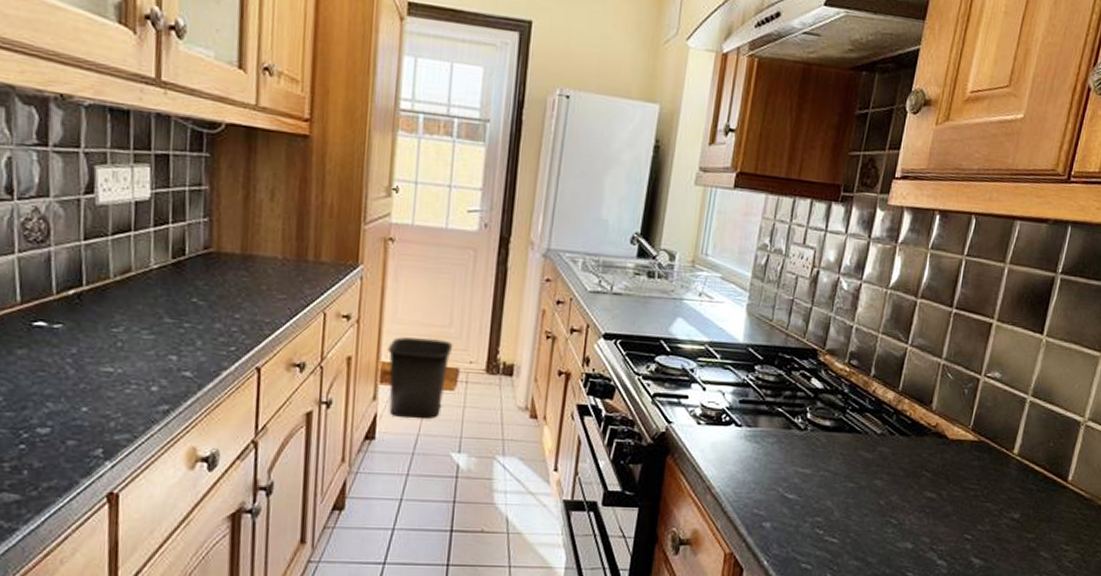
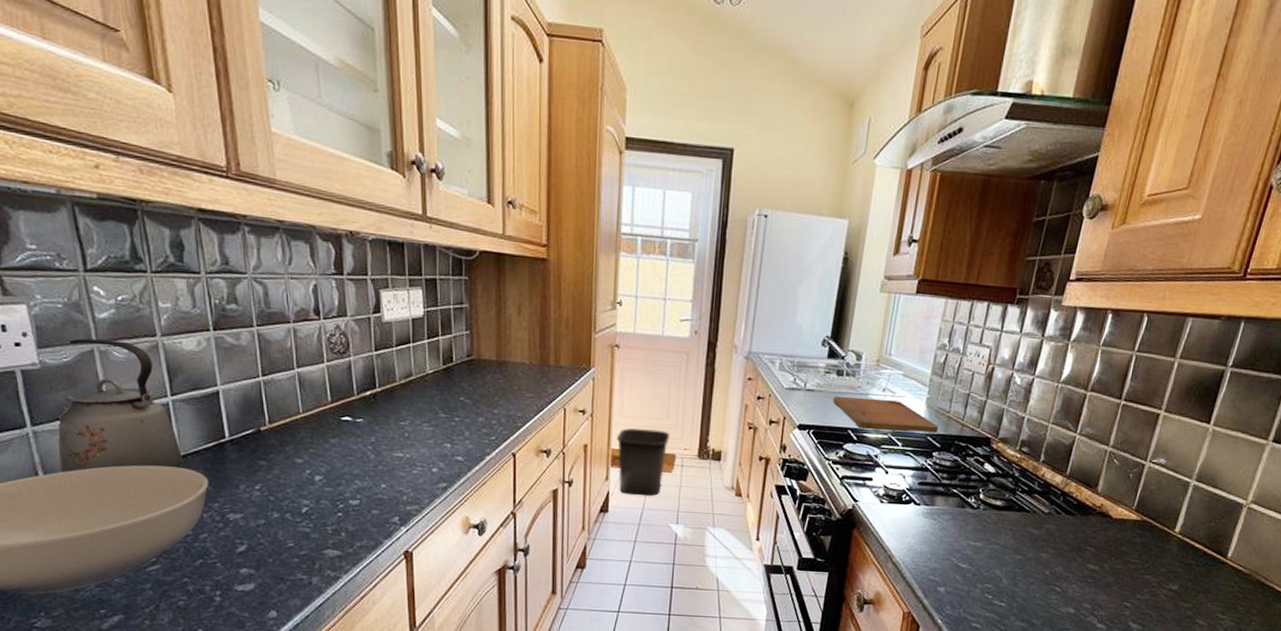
cutting board: none [642,300,761,344] -> present [832,396,939,433]

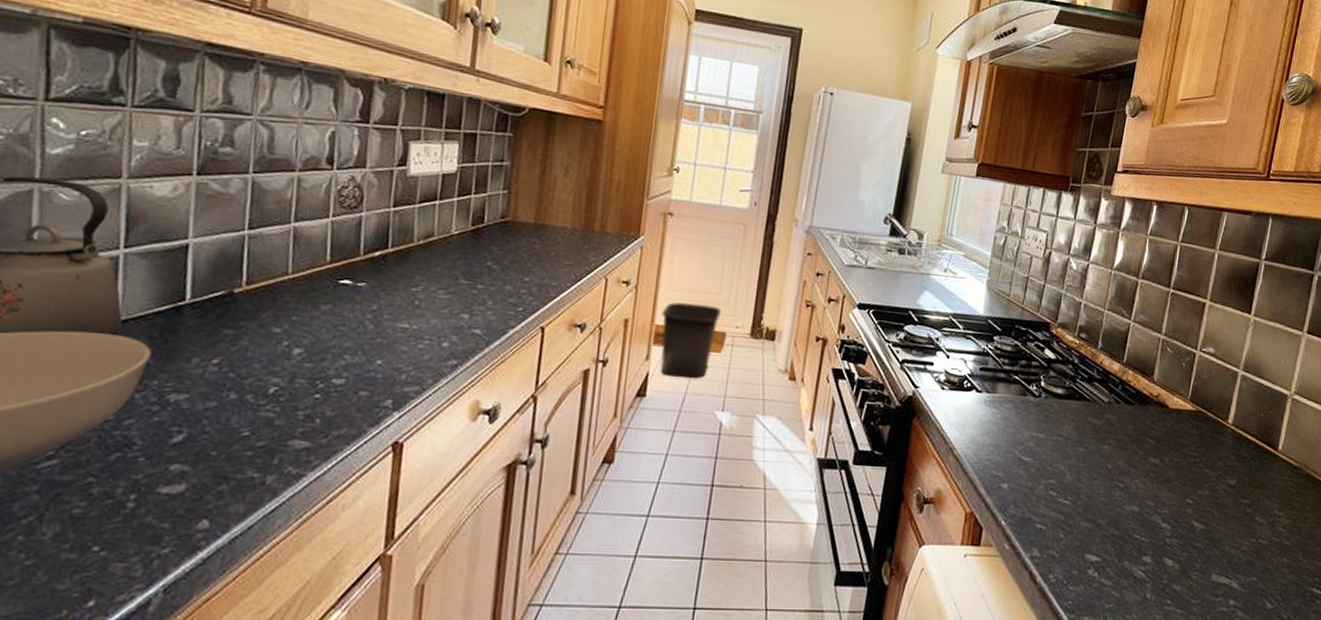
cutting board: present [832,396,939,433] -> none [893,274,999,316]

